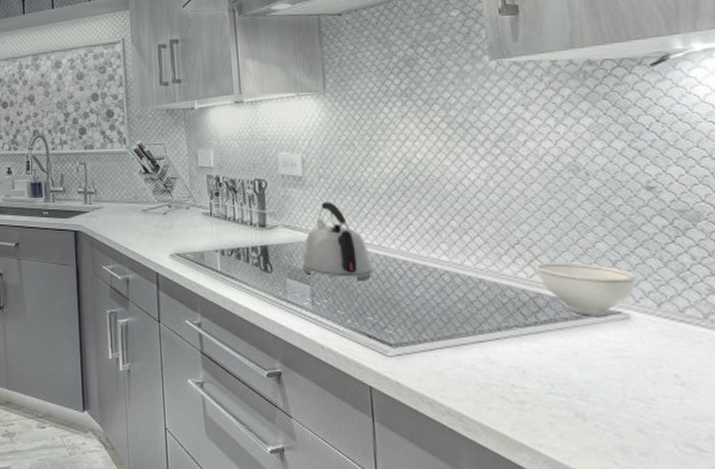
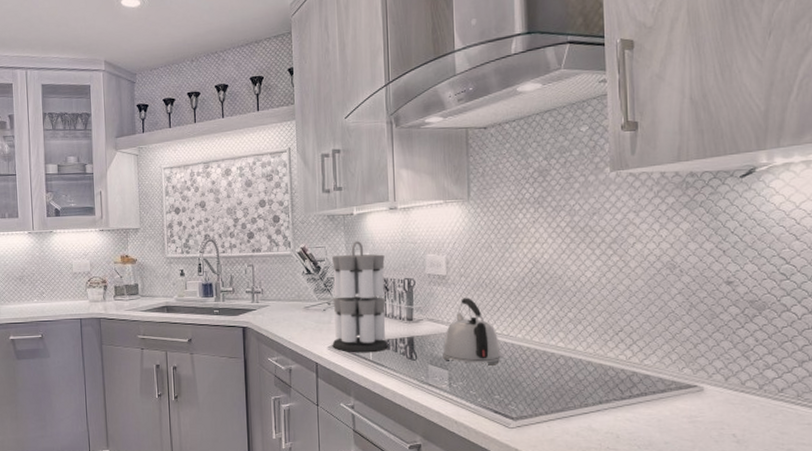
spice rack: none [172,138,238,262] -> present [332,241,388,352]
bowl: present [534,262,638,316] -> none [633,345,713,390]

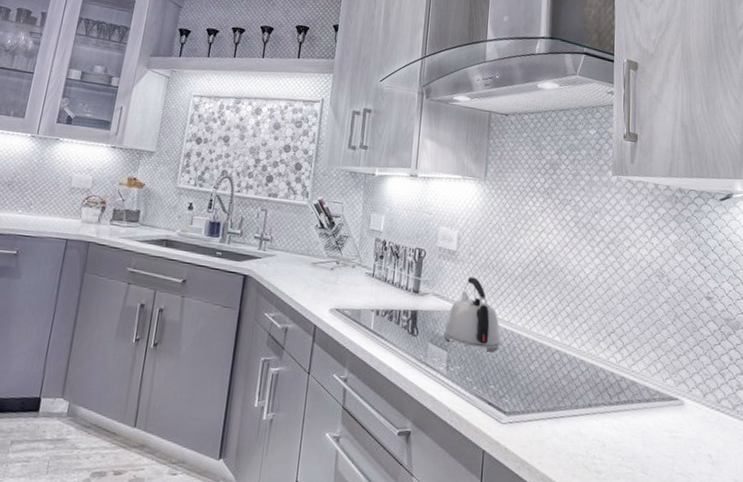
spice rack: present [332,241,388,352] -> none [334,202,400,322]

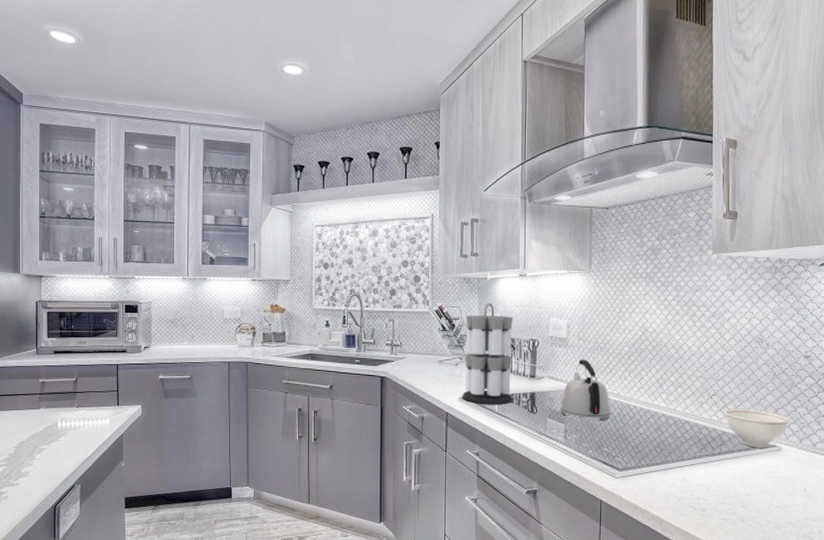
spice rack: none [334,202,400,322] -> present [462,303,513,404]
bowl: none [622,350,693,401] -> present [724,409,790,449]

